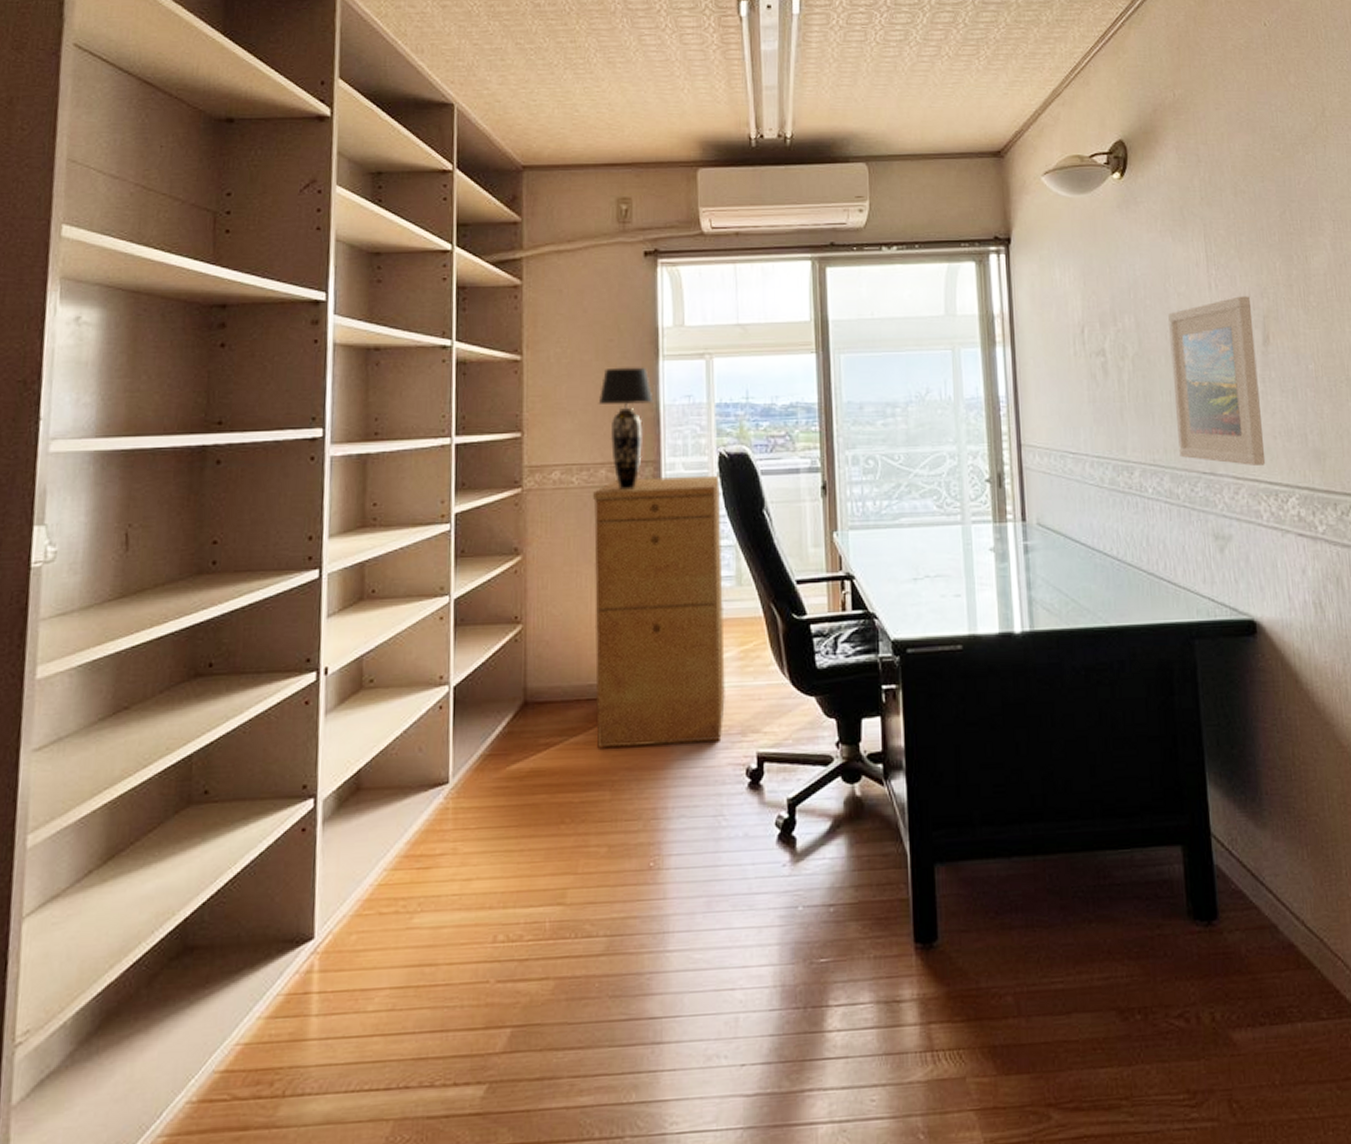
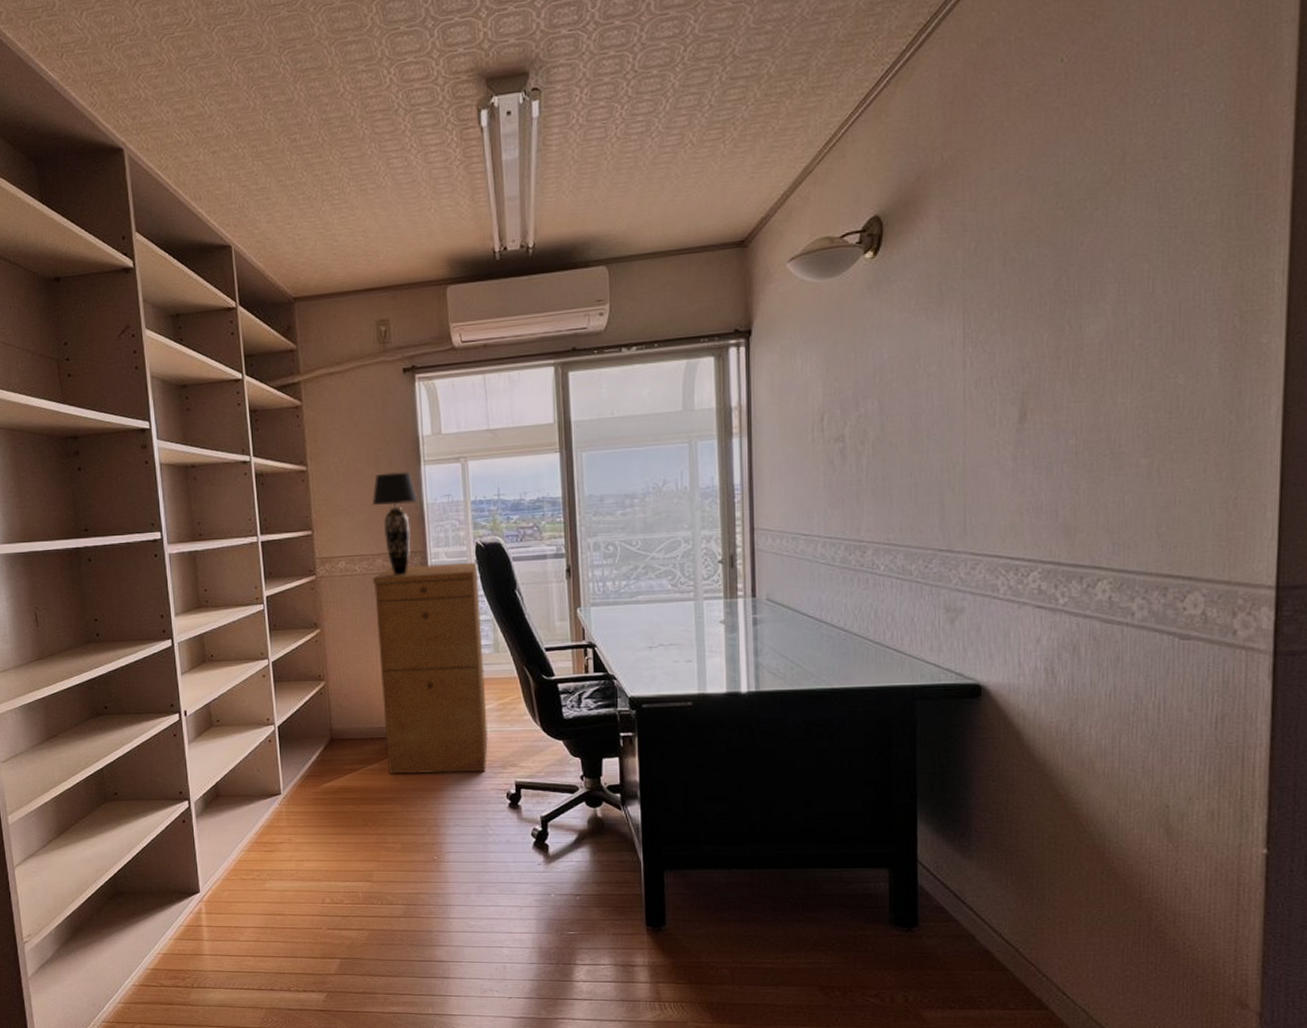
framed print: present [1168,296,1266,465] -> none [915,372,1010,542]

